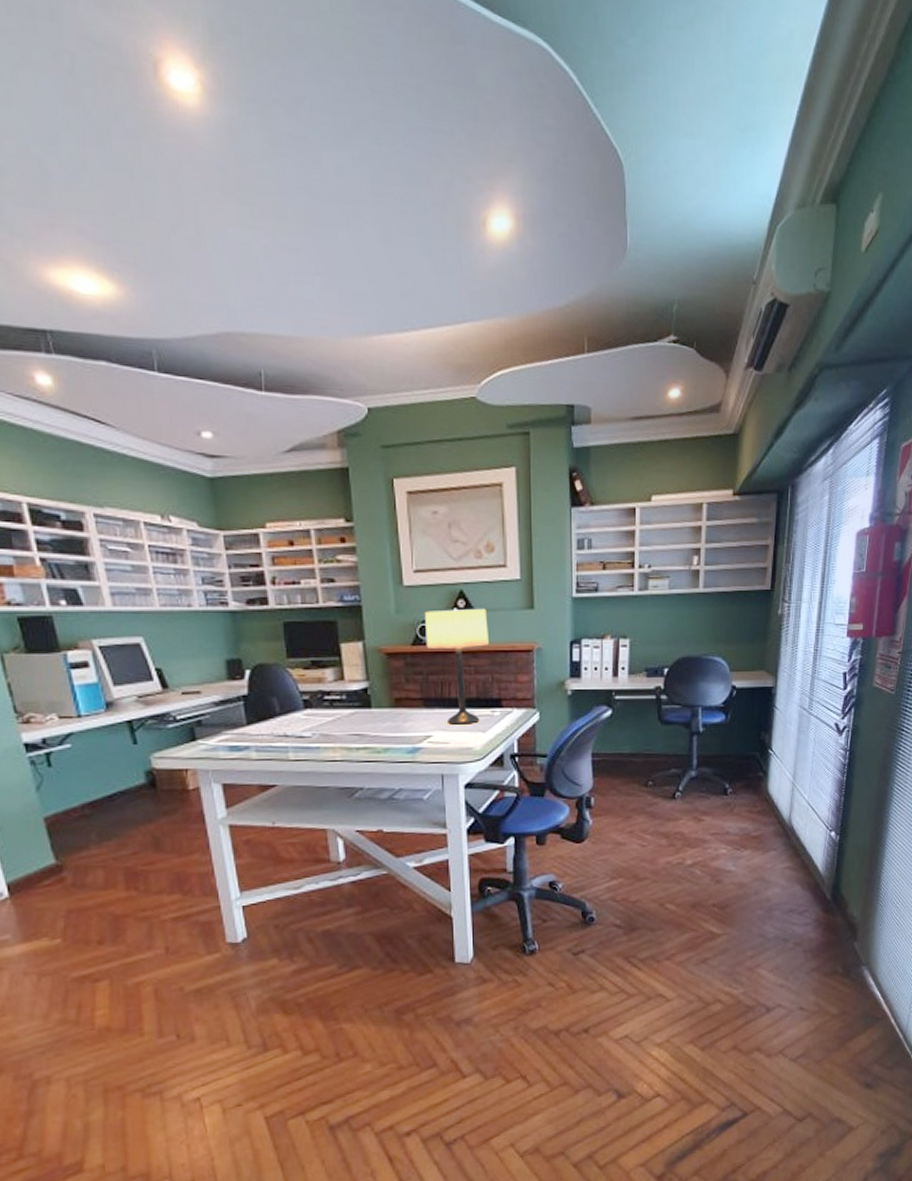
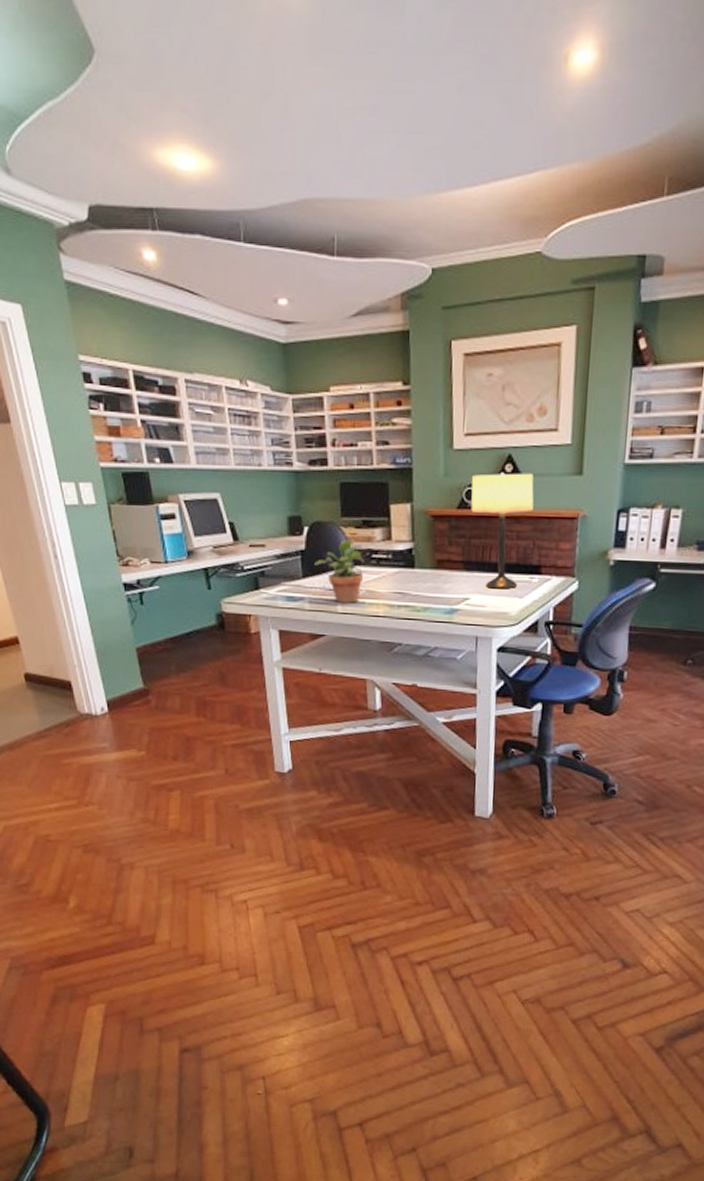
potted plant: none [259,681,316,749] -> present [314,539,364,603]

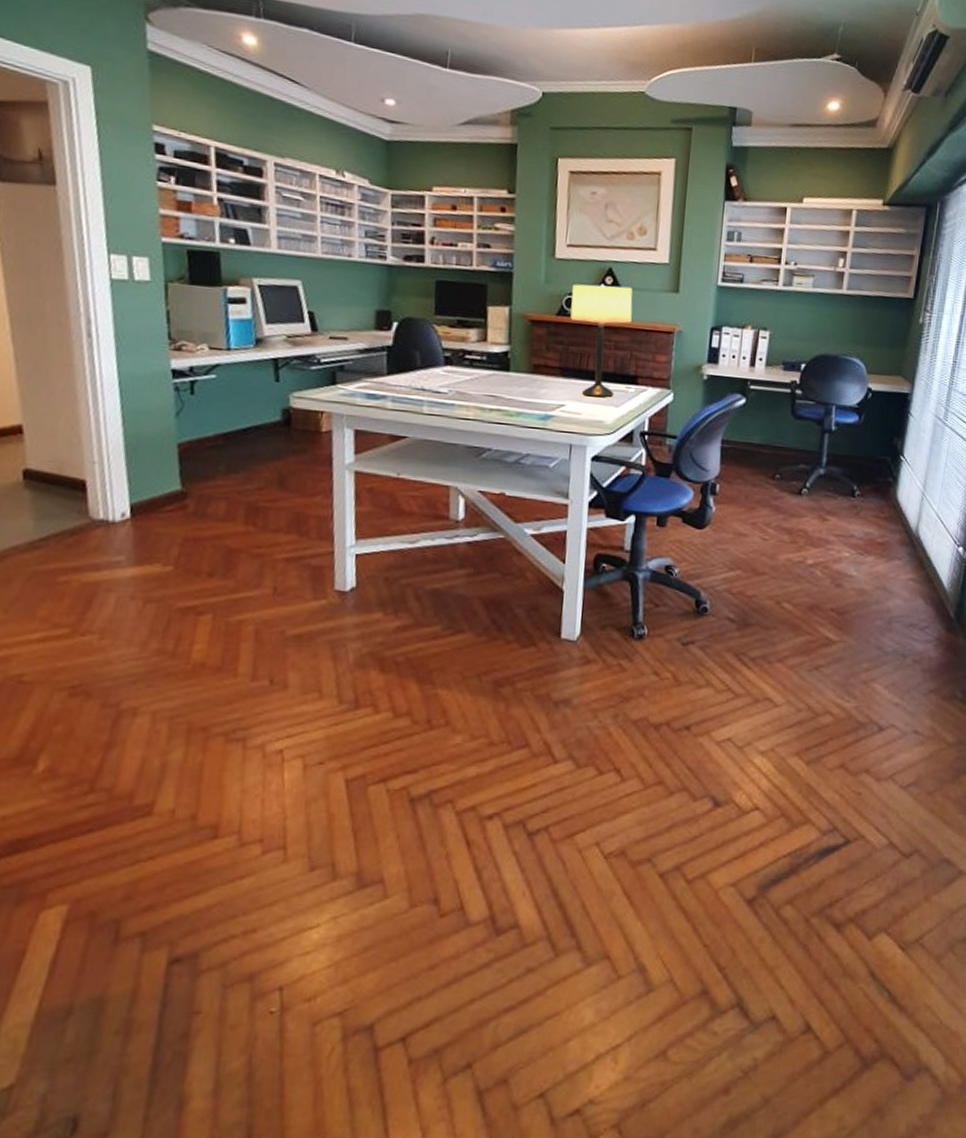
potted plant: present [314,539,364,603] -> none [401,338,457,404]

